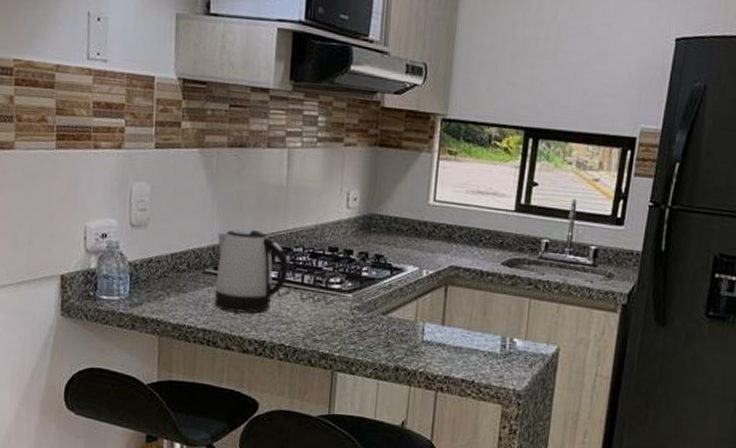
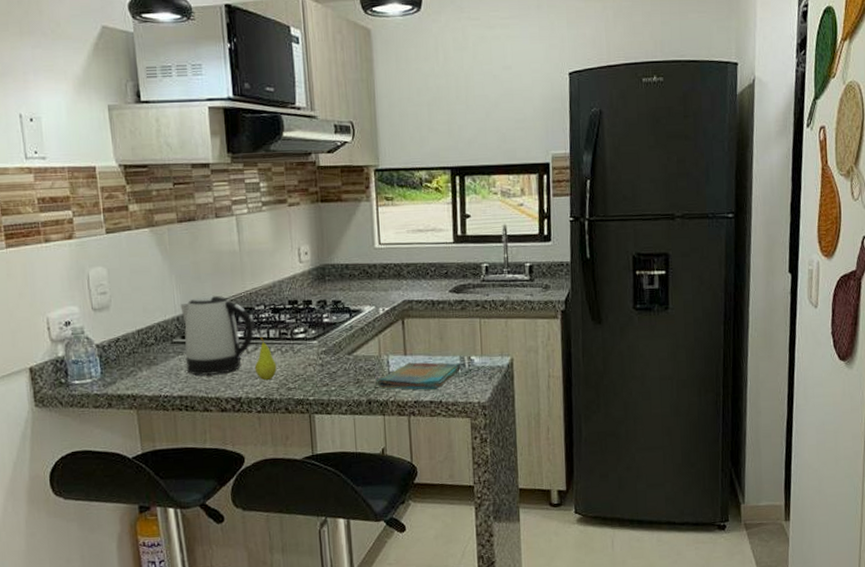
fruit: none [283,280,306,328] -> present [254,336,277,381]
dish towel: none [407,333,502,369] -> present [377,362,462,391]

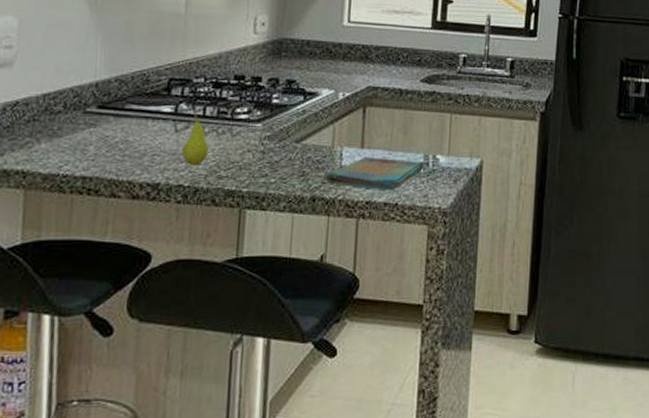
kettle: present [180,295,254,375] -> none [97,61,188,154]

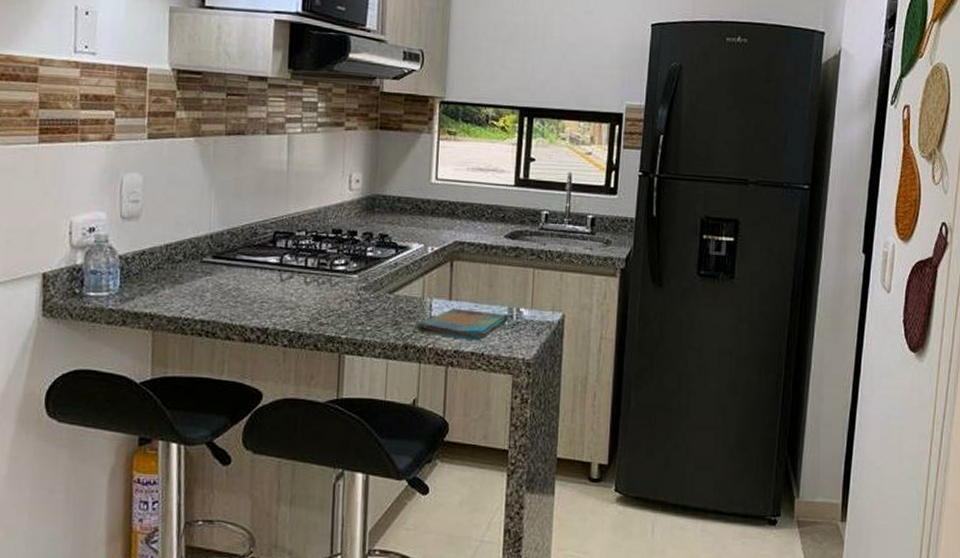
fruit: present [181,113,209,166] -> none [286,264,311,313]

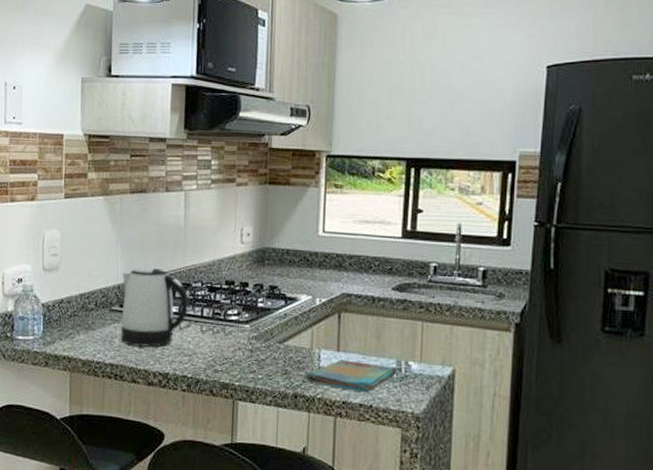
kettle: none [213,215,291,301] -> present [120,267,189,347]

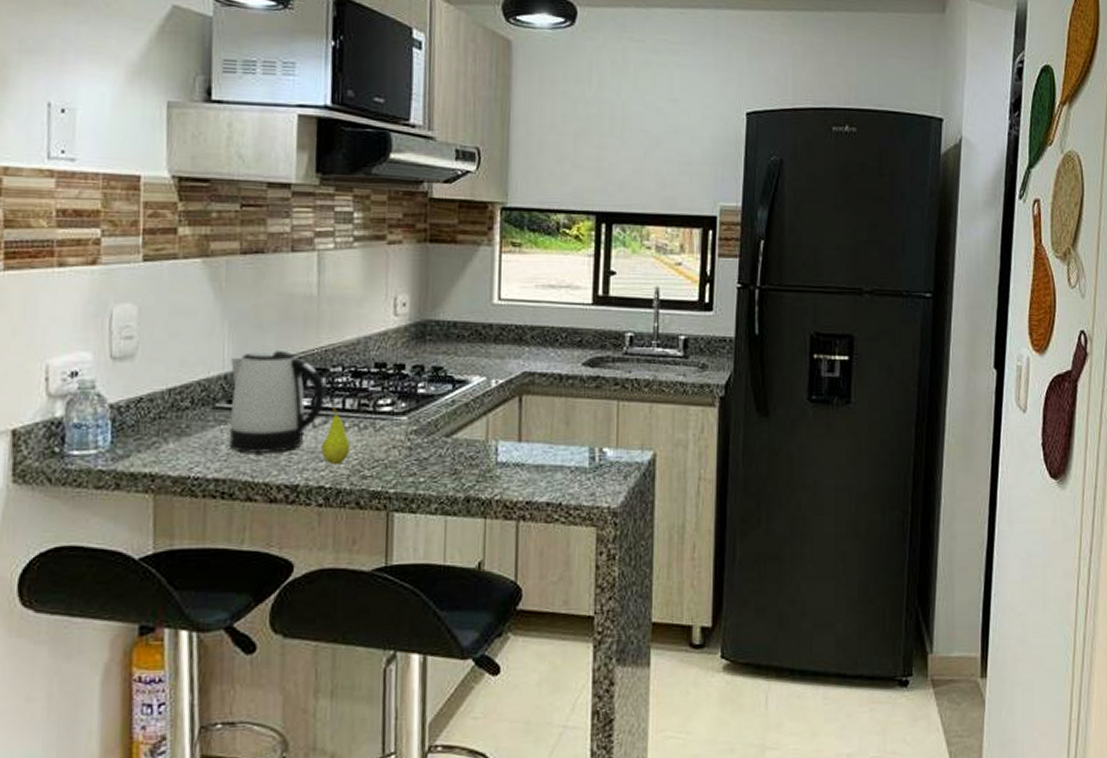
fruit: none [185,314,207,360] -> present [320,406,350,465]
dish towel: present [305,359,397,393] -> none [480,451,590,489]

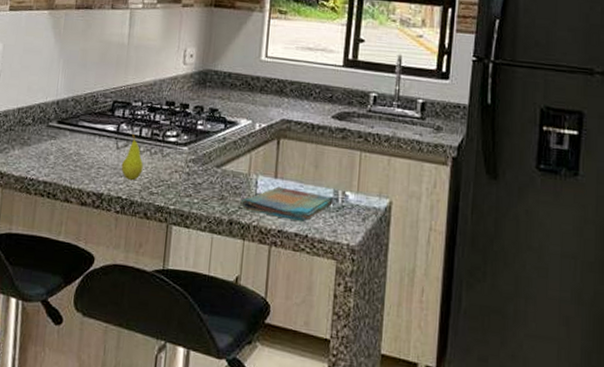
kettle: present [229,349,325,453] -> none [56,83,128,166]
dish towel: none [480,451,590,489] -> present [241,186,334,223]

